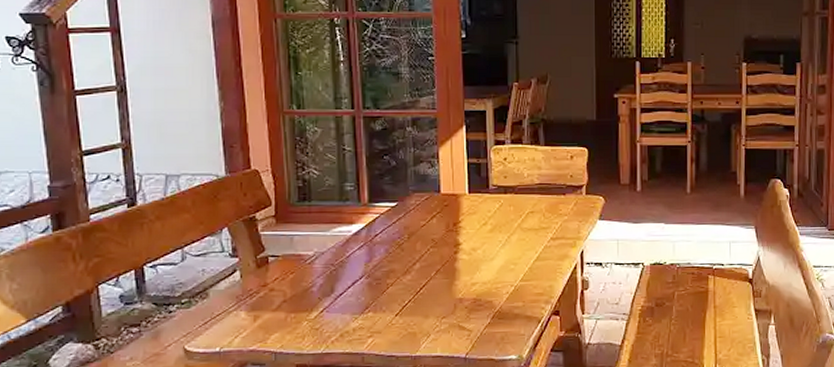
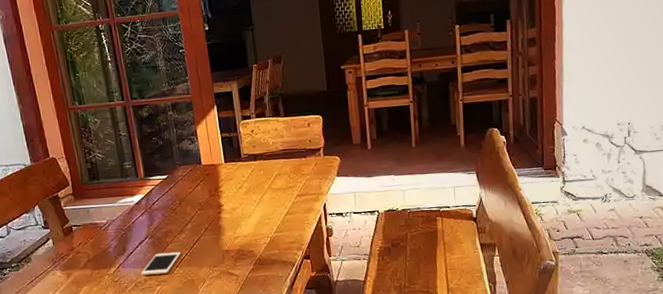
cell phone: none [350,296,404,324] -> present [141,251,182,276]

